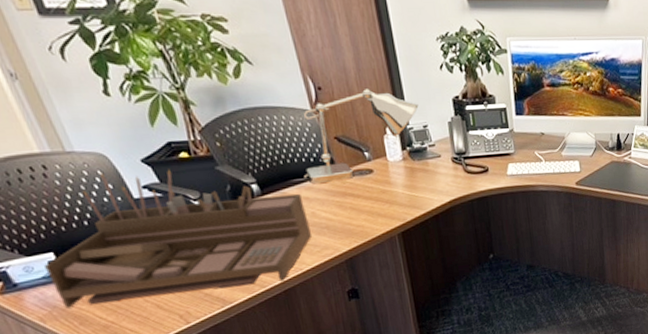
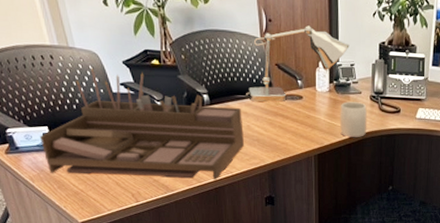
mug: none [419,166,454,208] -> present [339,101,368,138]

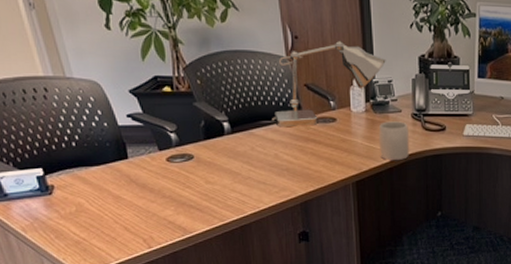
desk organizer: present [40,67,245,180] -> none [33,99,273,221]

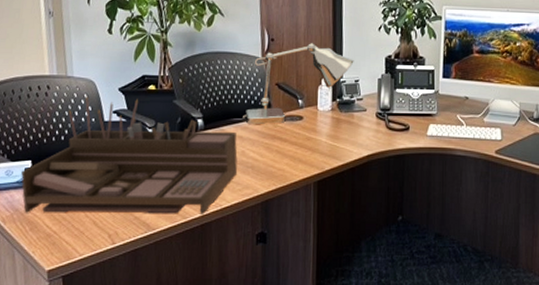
desk organizer: none [33,99,273,221] -> present [21,96,238,214]
mug: present [378,121,410,161] -> none [342,120,373,161]

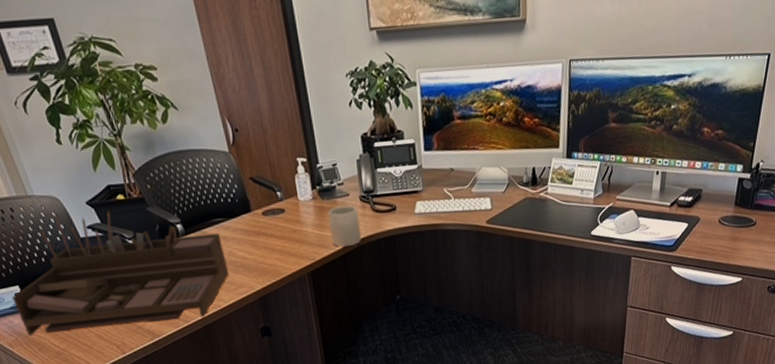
desk lamp: present [243,42,354,125] -> none [222,127,328,224]
mug: none [342,120,373,161] -> present [328,205,362,248]

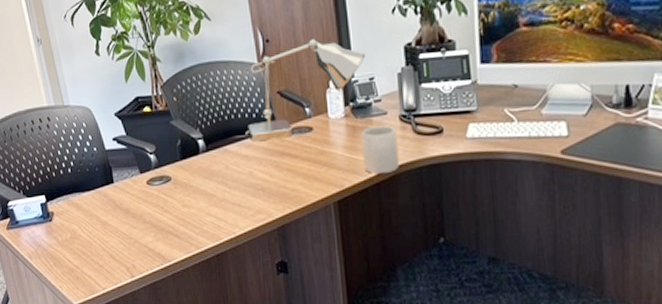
desk organizer: present [12,210,230,336] -> none [38,122,248,248]
desk lamp: none [222,127,328,224] -> present [245,38,366,142]

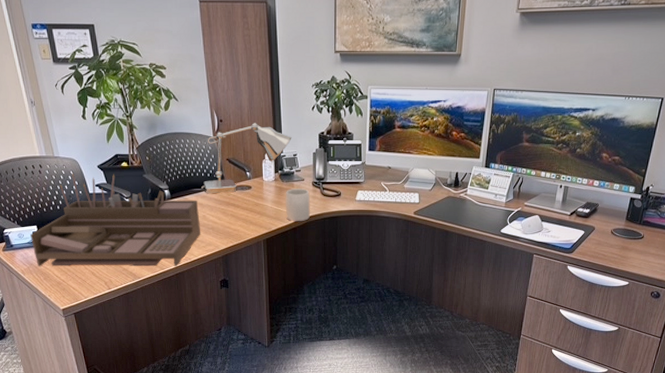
desk organizer: none [38,122,248,248] -> present [30,173,201,266]

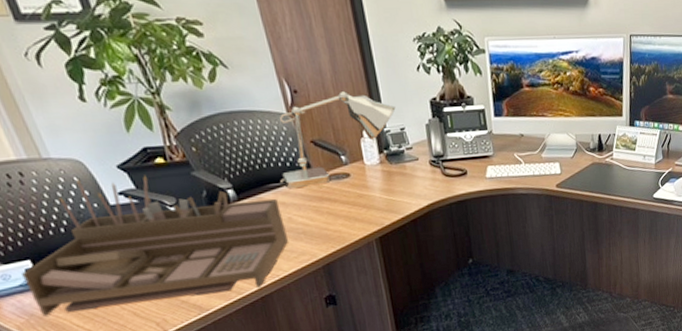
mug: present [285,188,311,222] -> none [396,170,432,212]

